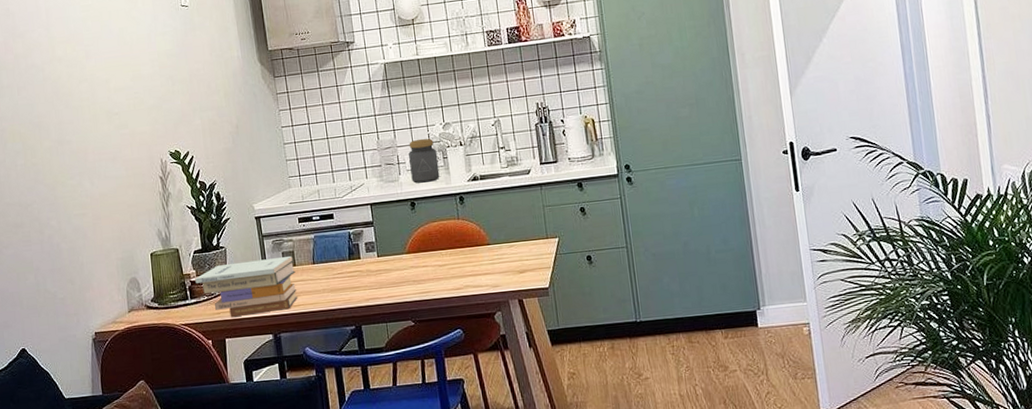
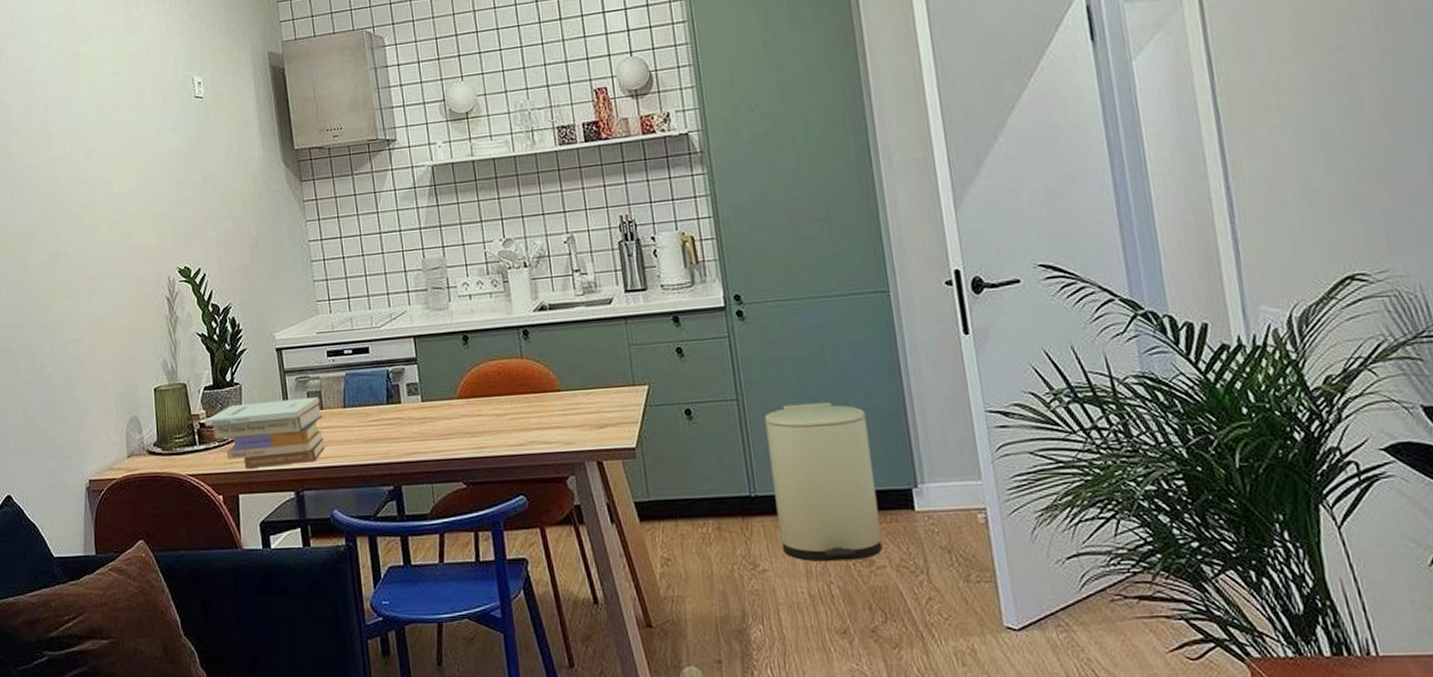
jar: present [408,138,440,183] -> none [461,257,499,312]
pedal bin: none [647,246,734,370] -> present [764,402,883,561]

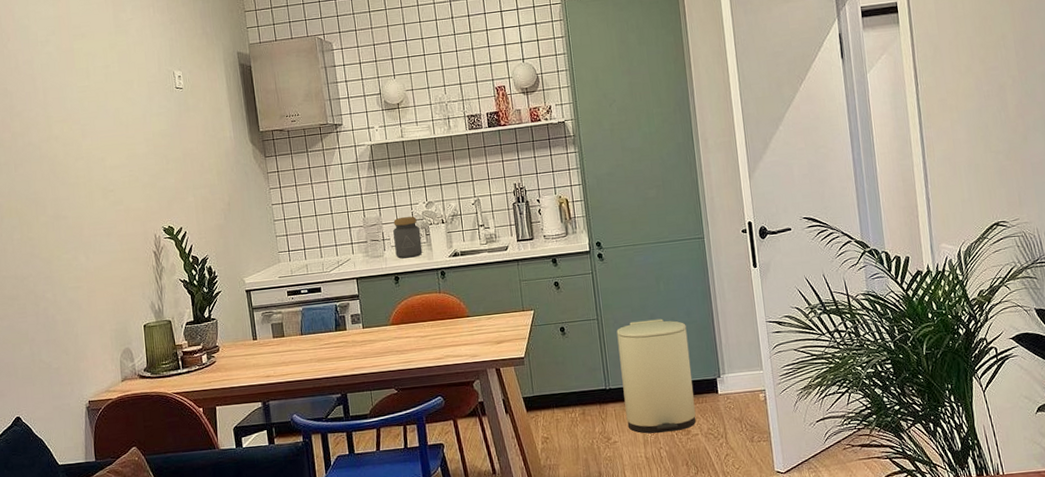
books: present [205,397,325,468] -> none [187,328,286,386]
jar: none [461,257,499,312] -> present [393,216,423,259]

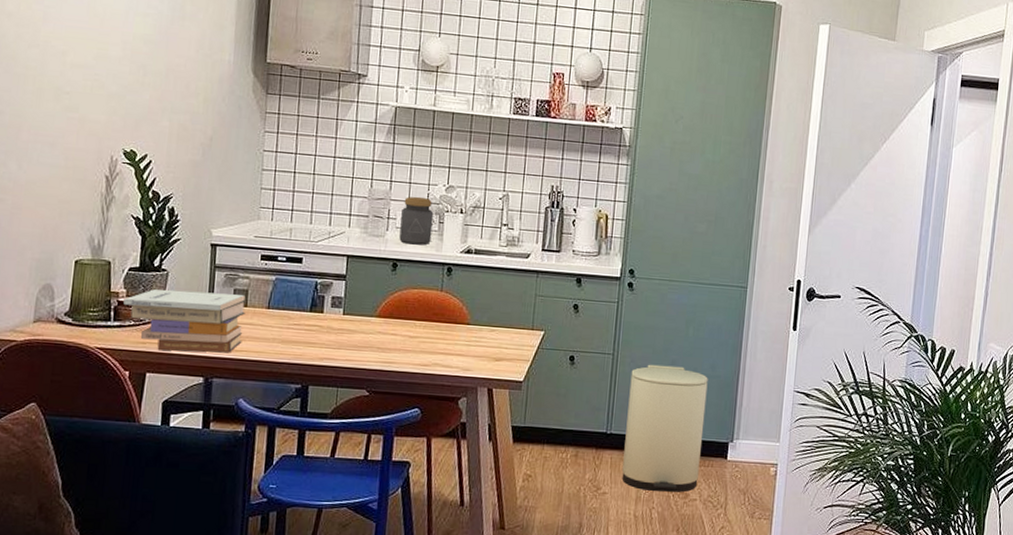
books: none [187,328,286,386] -> present [123,289,247,353]

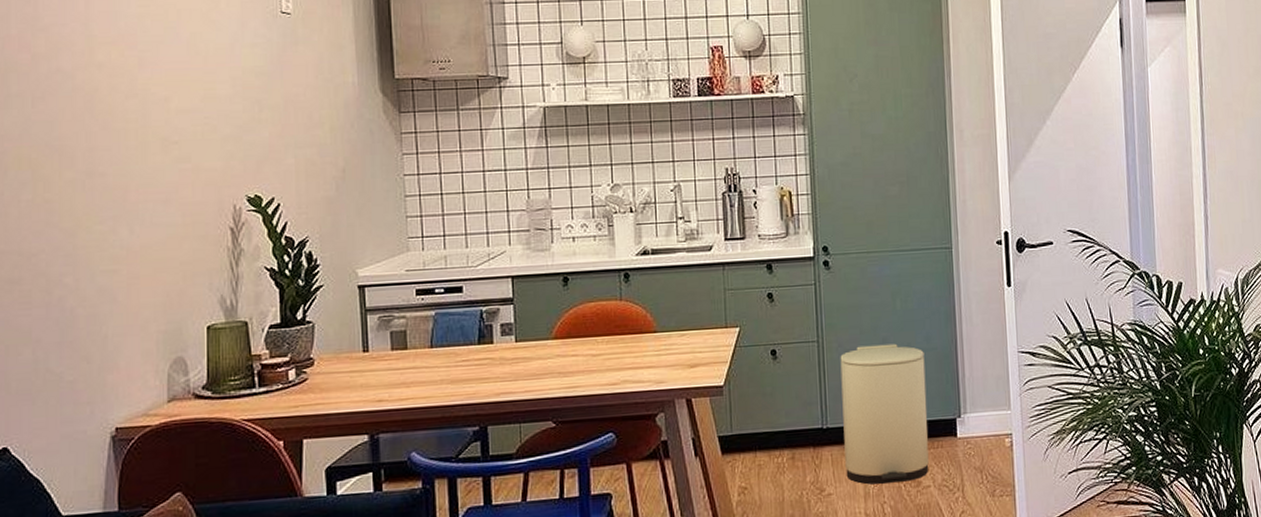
books: present [123,289,247,353] -> none [267,337,407,411]
jar: present [399,196,434,245] -> none [565,201,602,254]

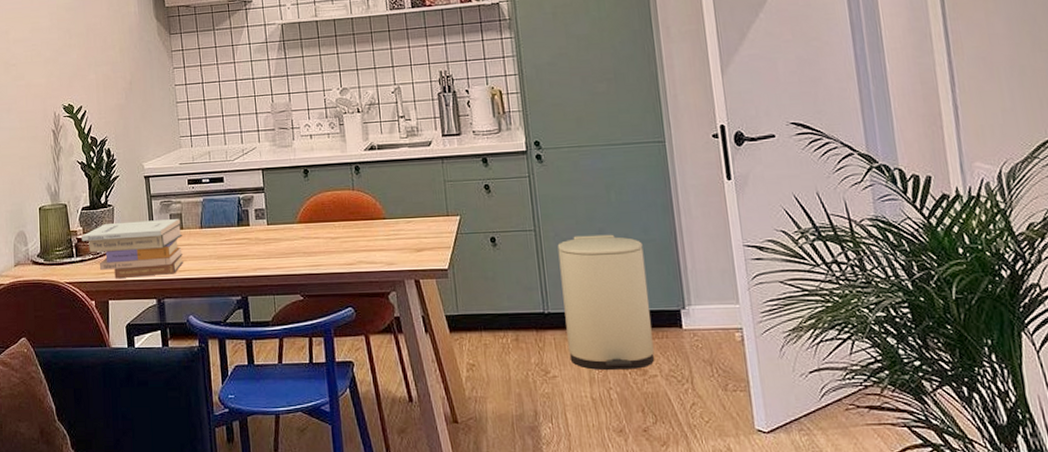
books: none [267,337,407,411] -> present [81,219,184,278]

